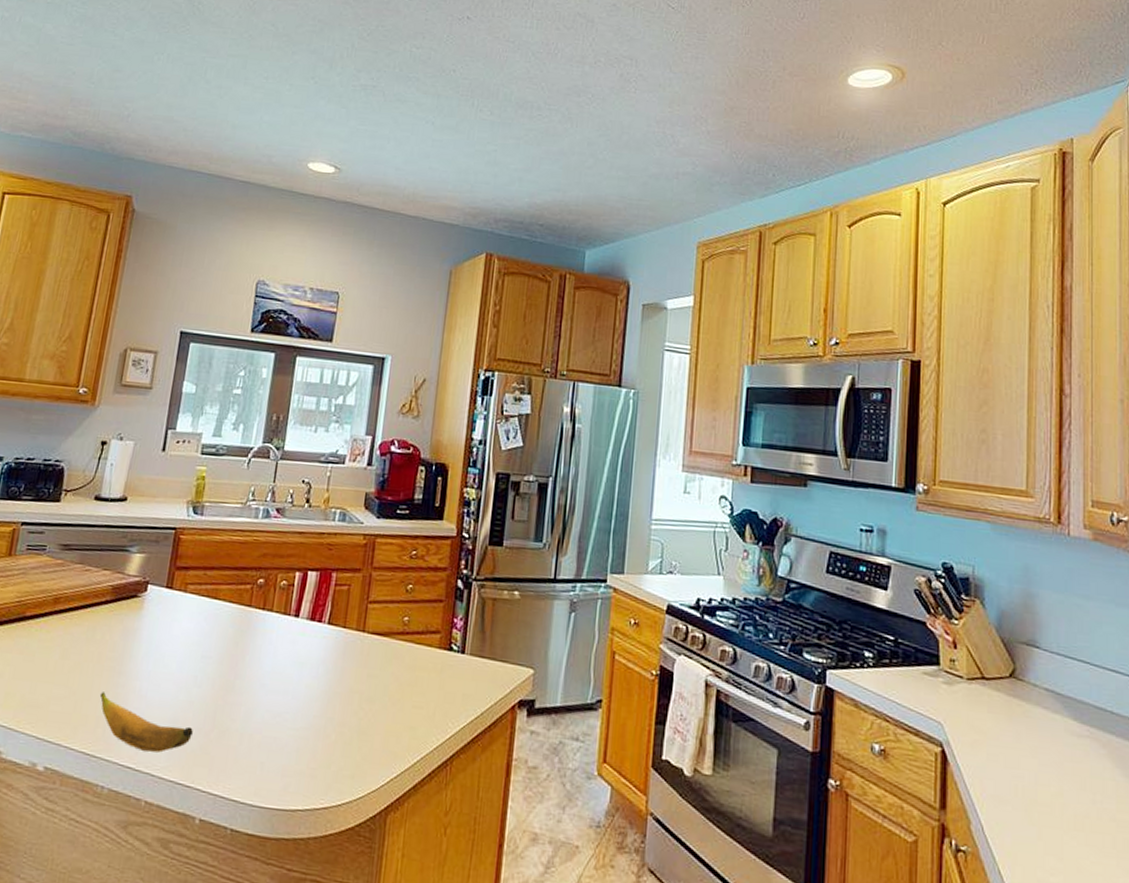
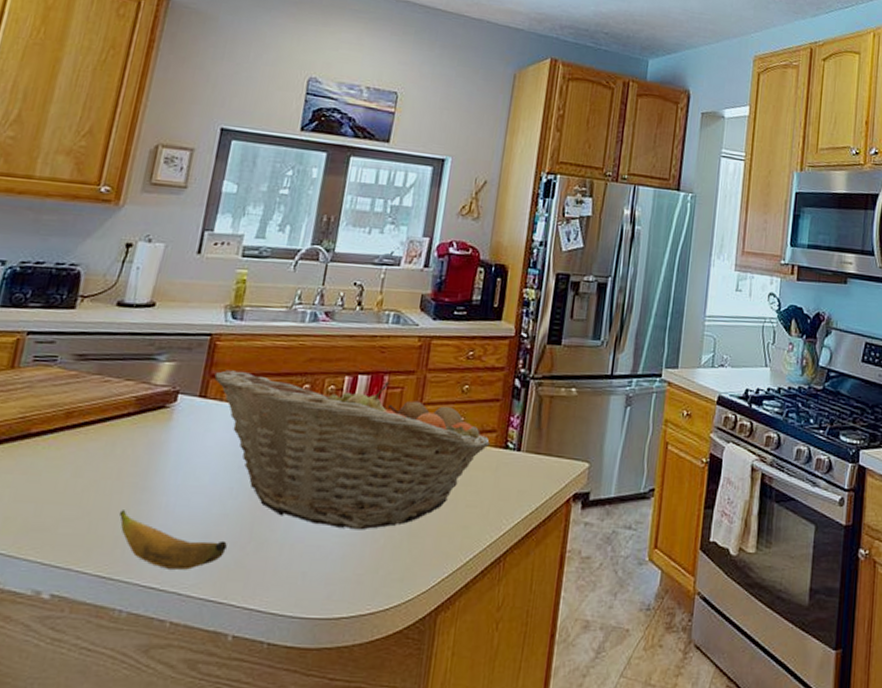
fruit basket: none [179,563,434,725] -> present [214,370,490,530]

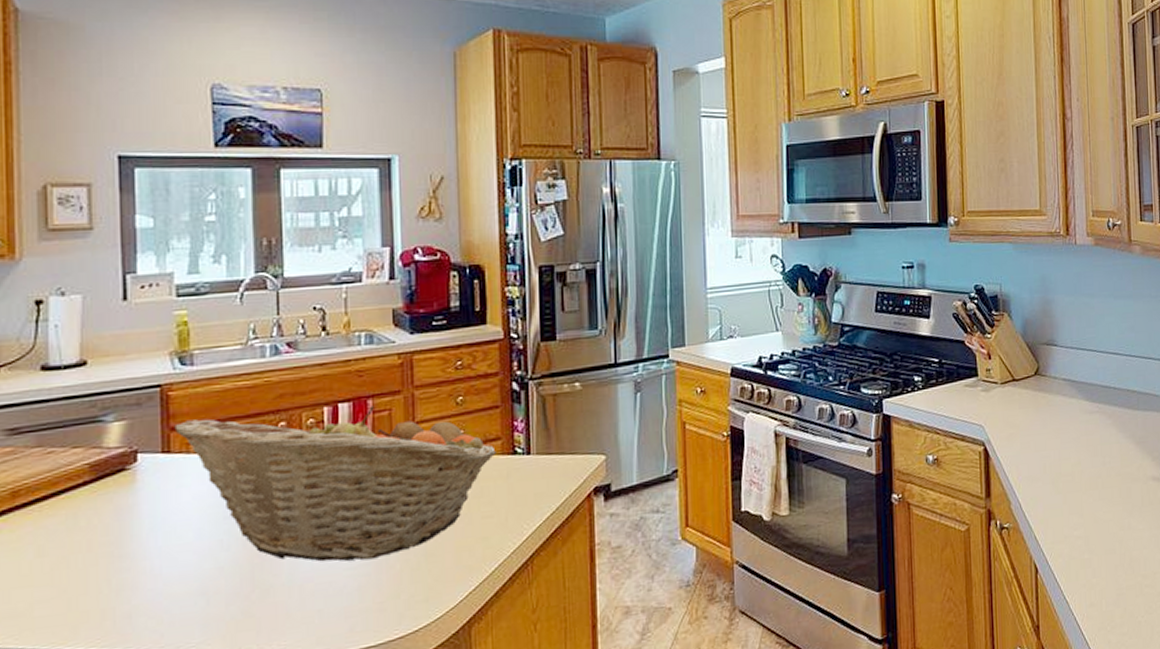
banana: present [118,510,227,570] -> none [99,581,229,632]

